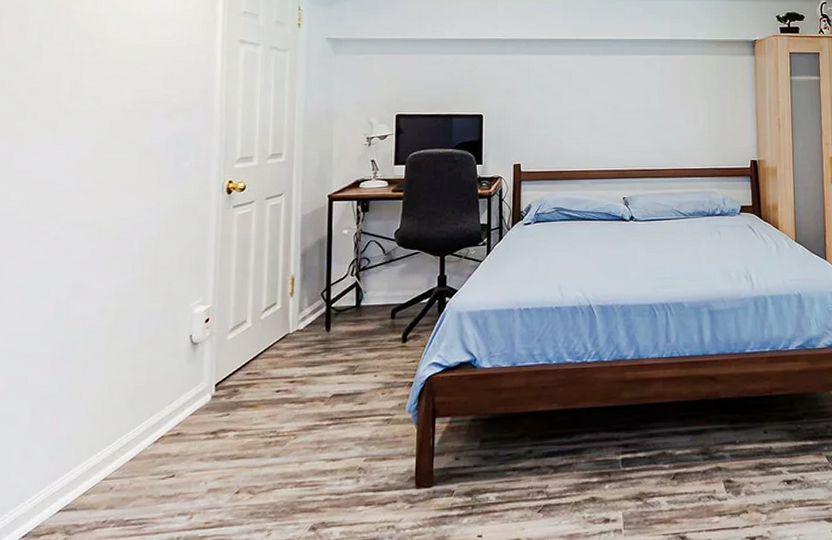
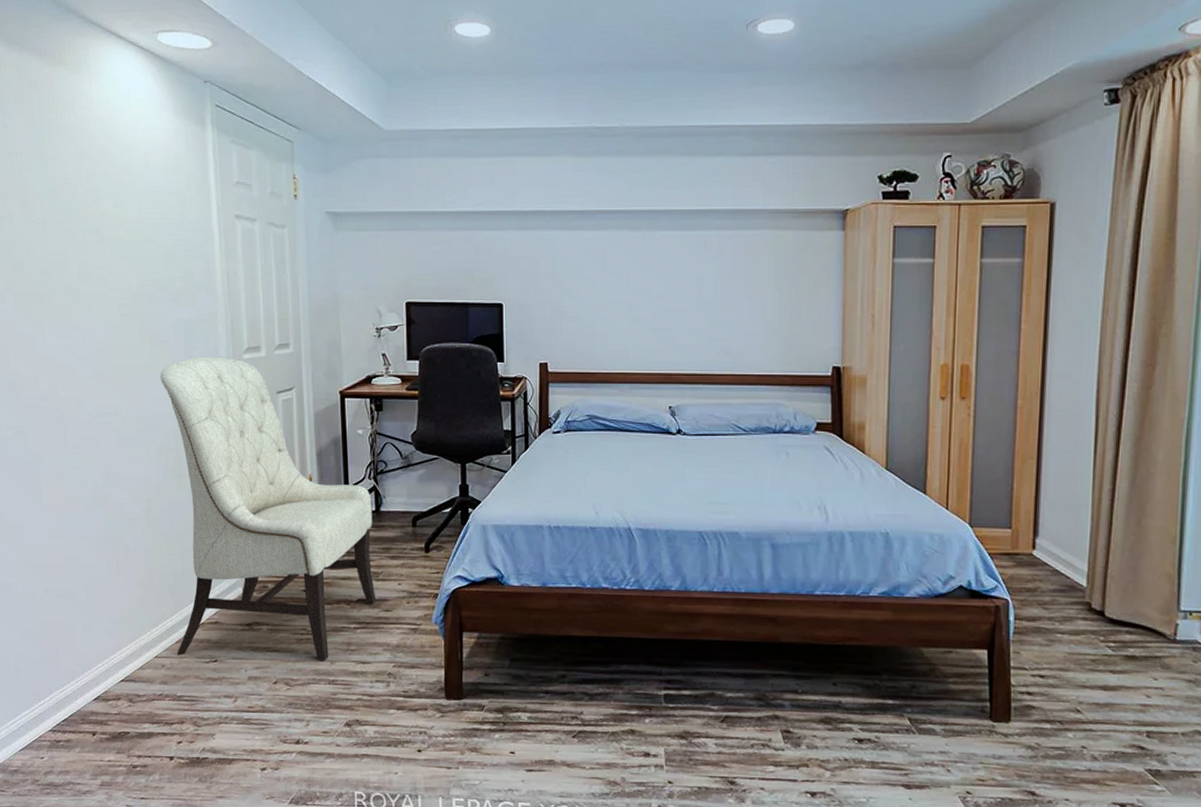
chair: none [129,167,353,475] -> present [160,357,377,662]

